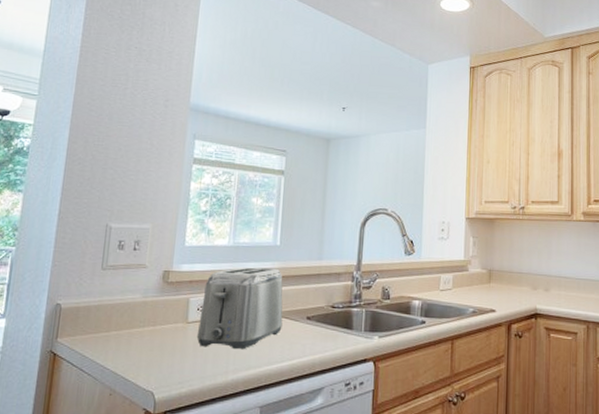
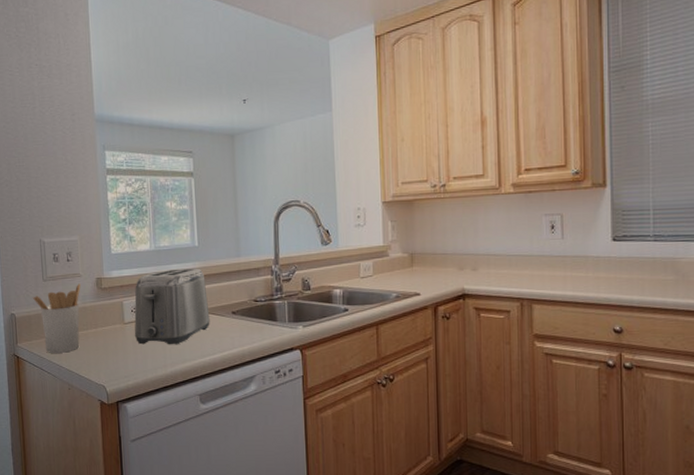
utensil holder: none [85,275,145,352] -> present [32,283,81,353]

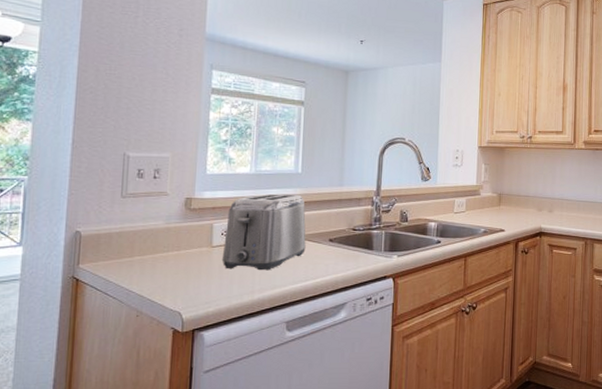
utensil holder: present [32,283,81,353] -> none [105,202,167,276]

